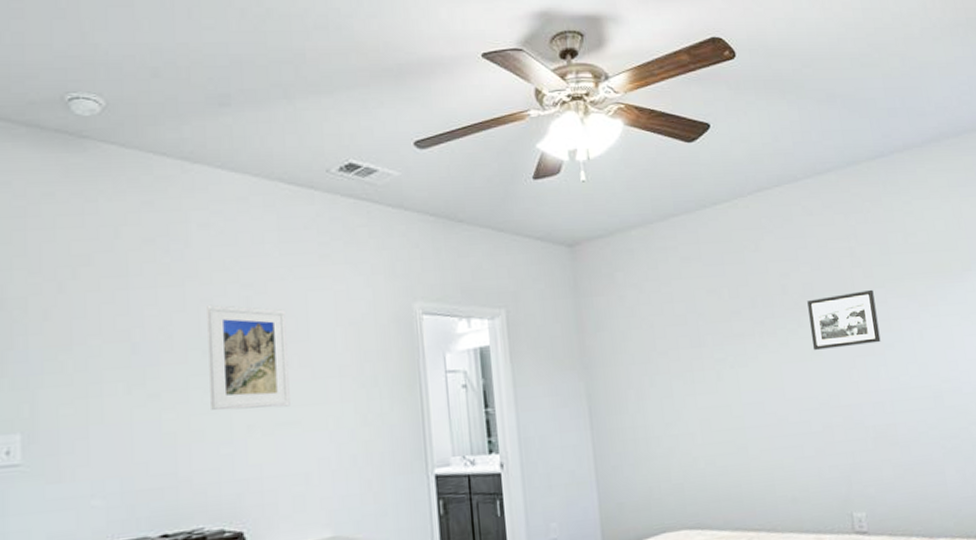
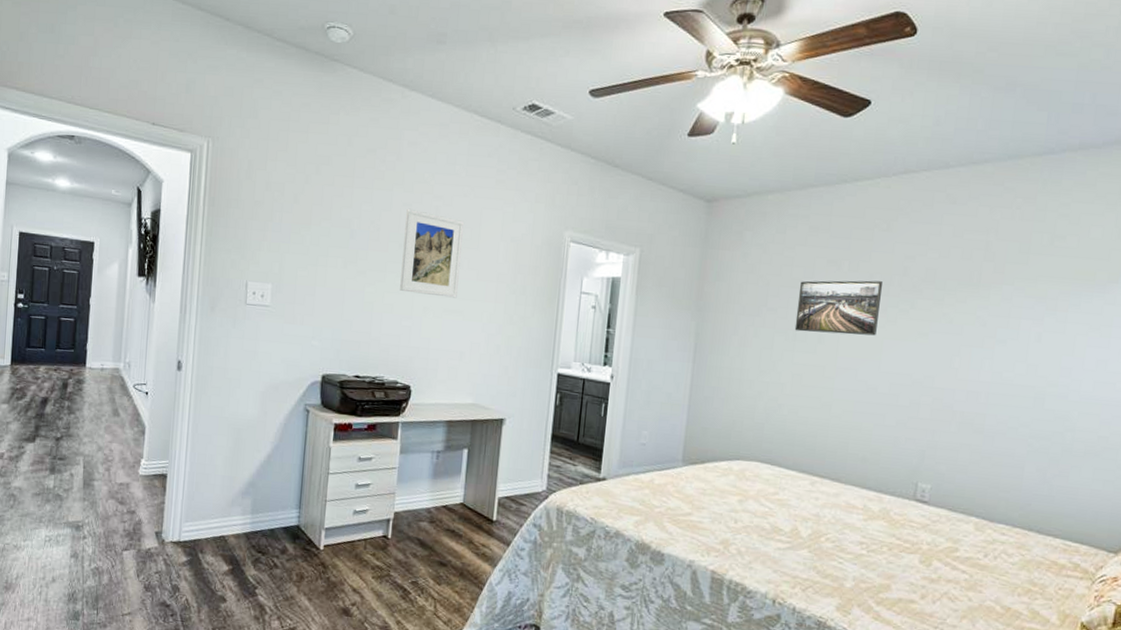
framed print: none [684,304,773,372] -> present [794,280,882,336]
picture frame: present [807,289,881,350] -> none [921,284,1000,337]

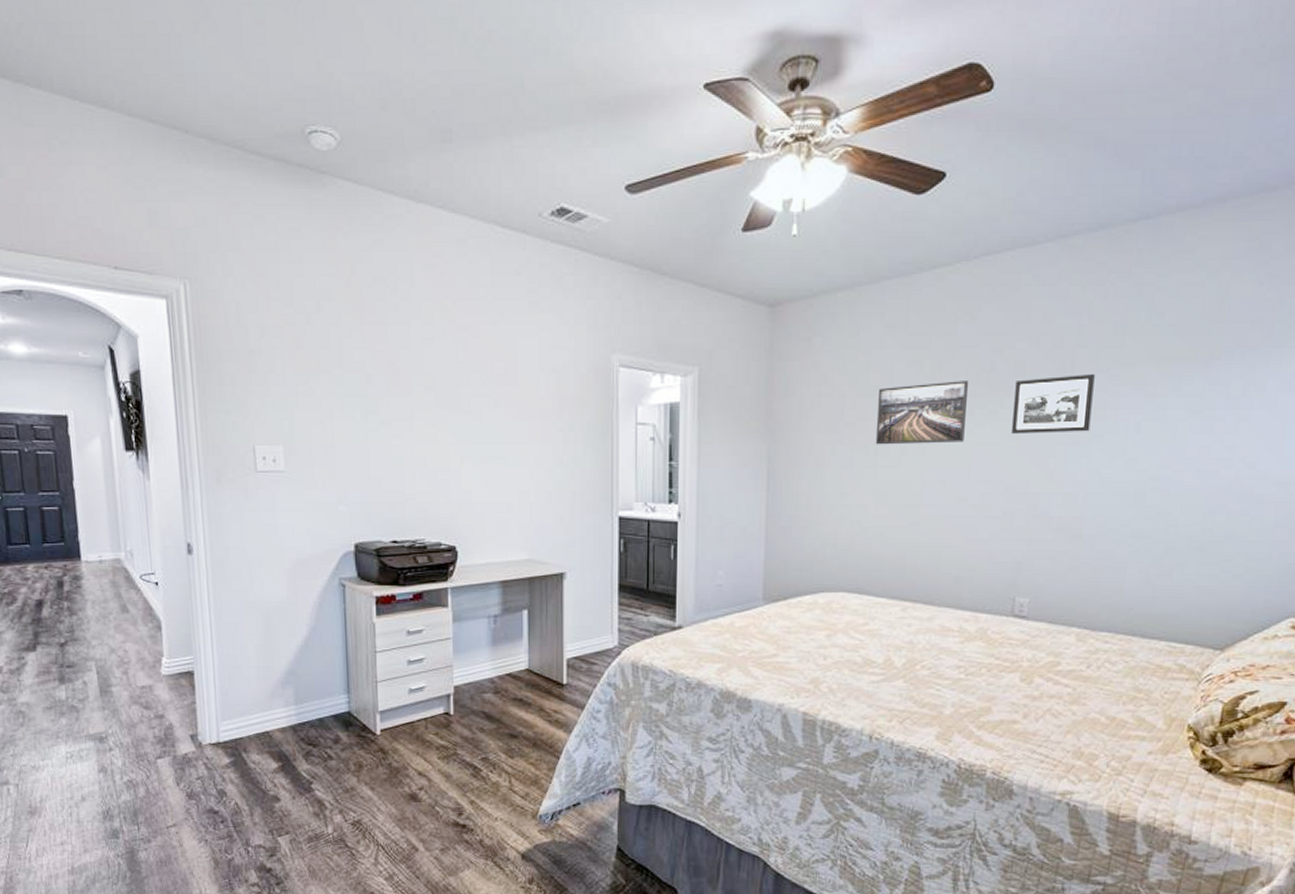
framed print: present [400,208,464,298] -> none [429,343,497,443]
picture frame: none [921,284,1000,337] -> present [1012,373,1095,433]

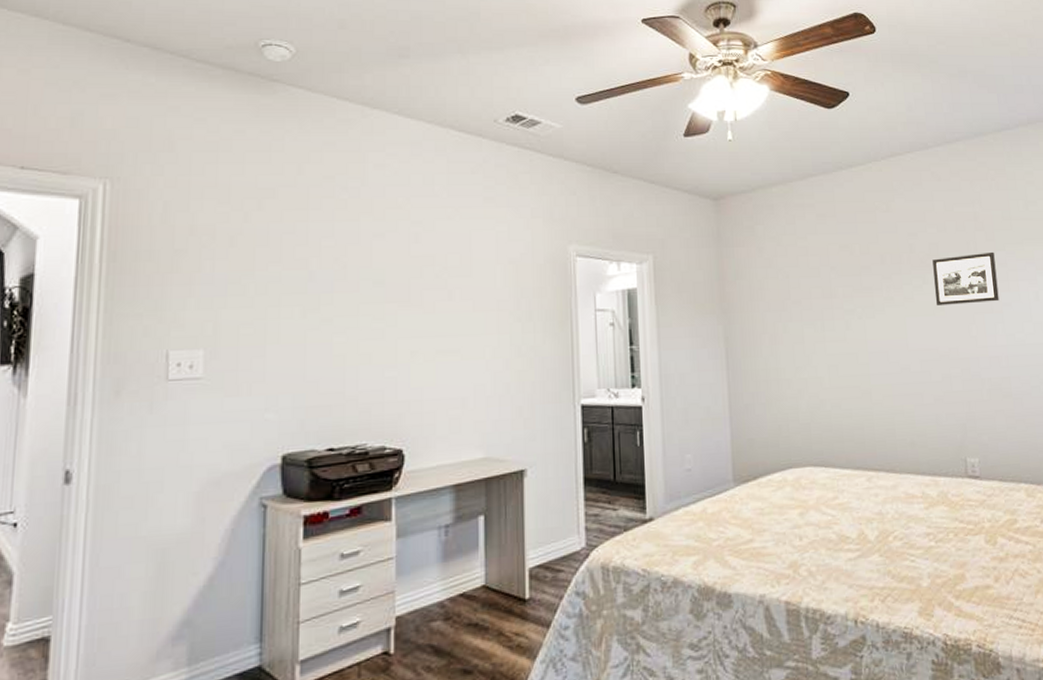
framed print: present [875,381,968,445] -> none [818,261,898,321]

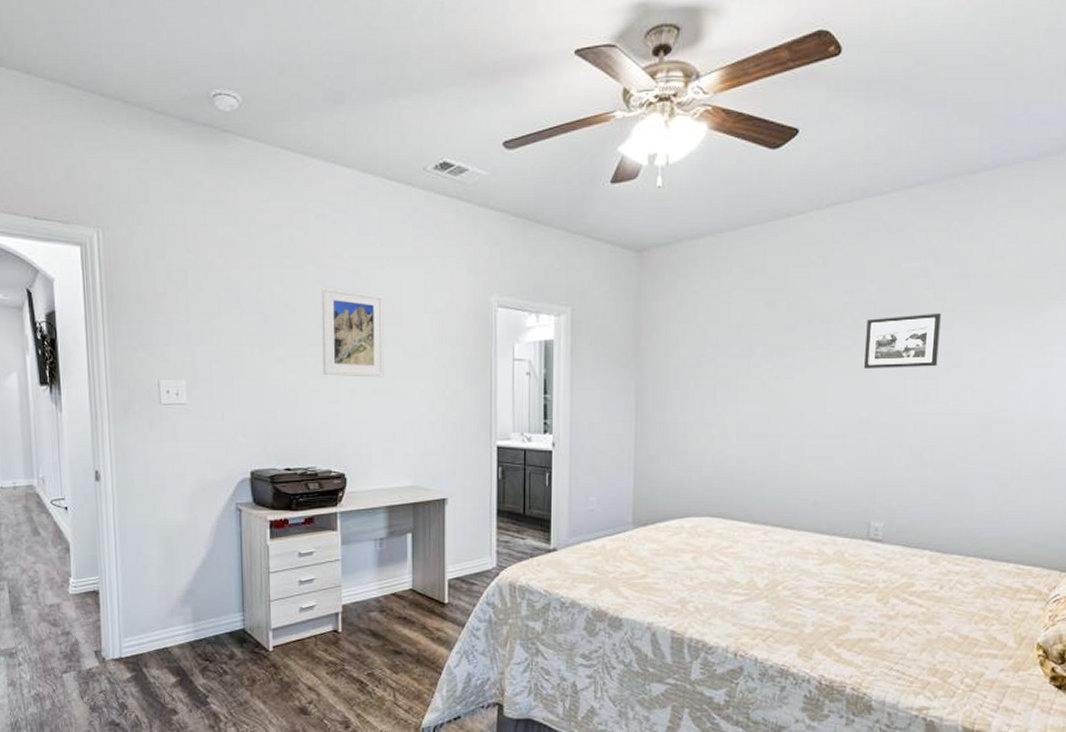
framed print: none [378,239,451,337] -> present [321,286,384,377]

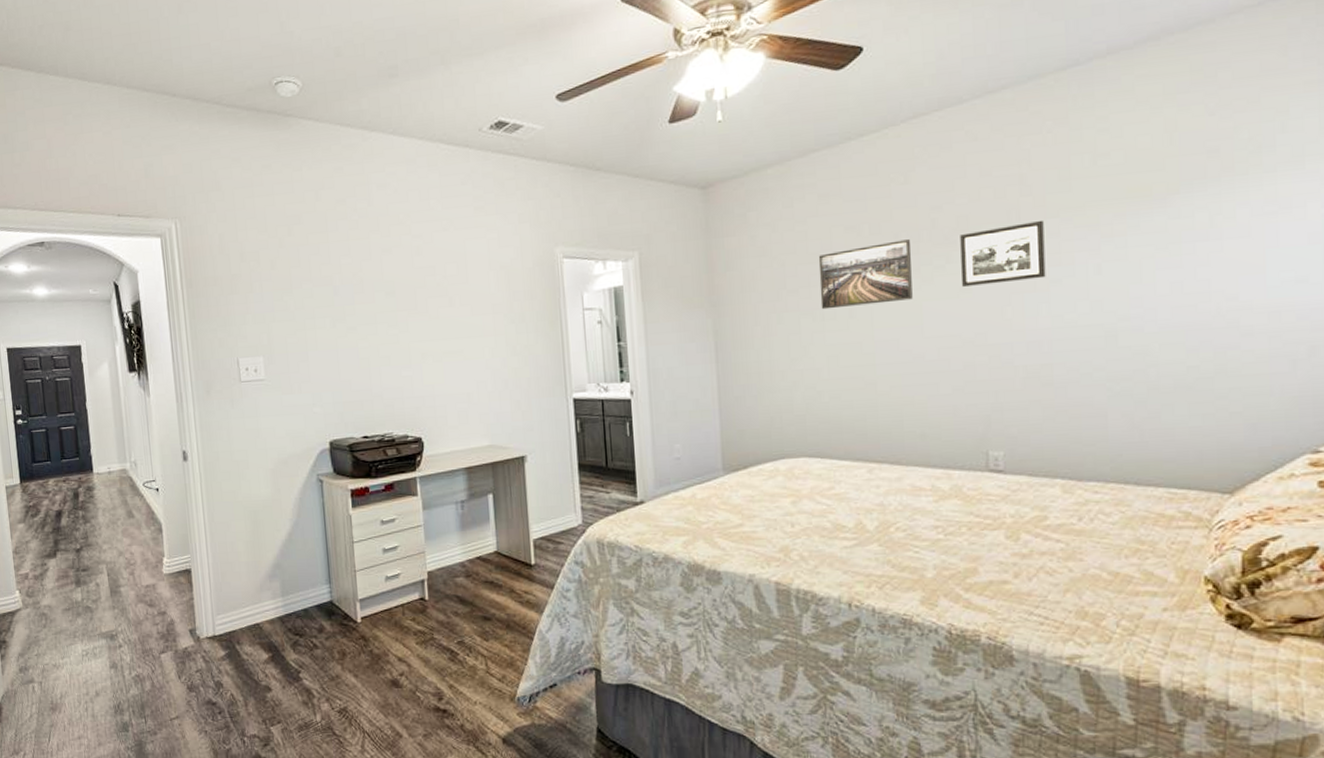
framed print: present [321,286,384,377] -> none [387,253,454,341]
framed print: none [736,320,822,379] -> present [818,239,913,310]

